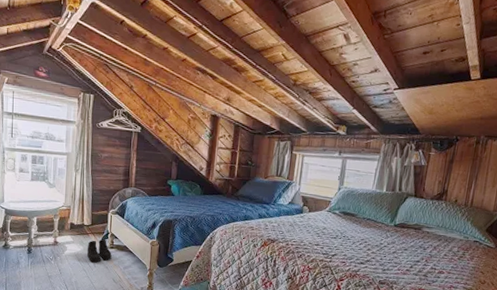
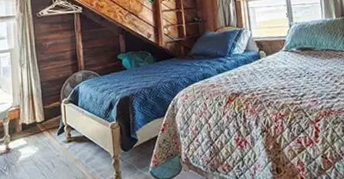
boots: present [87,239,112,263] -> none [43,133,71,164]

